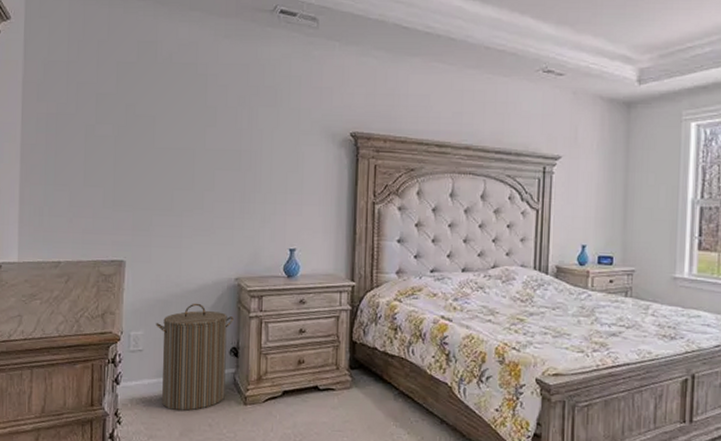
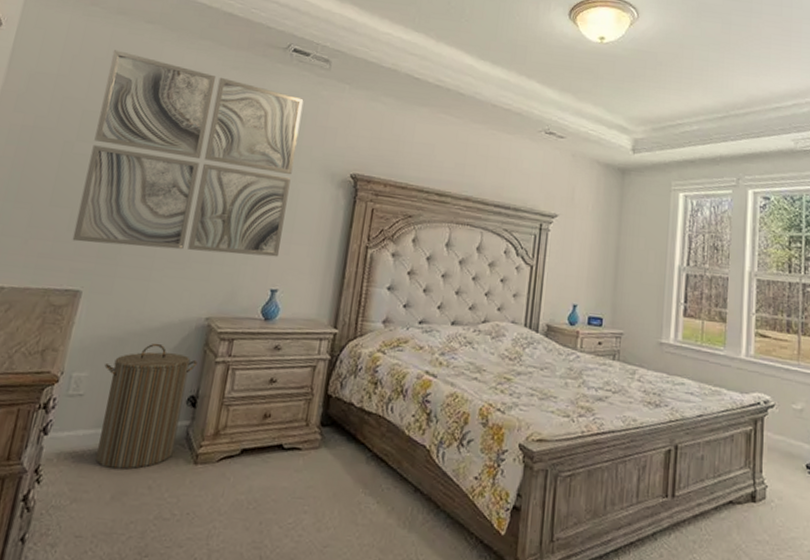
wall art: none [109,31,297,219] -> present [72,50,304,257]

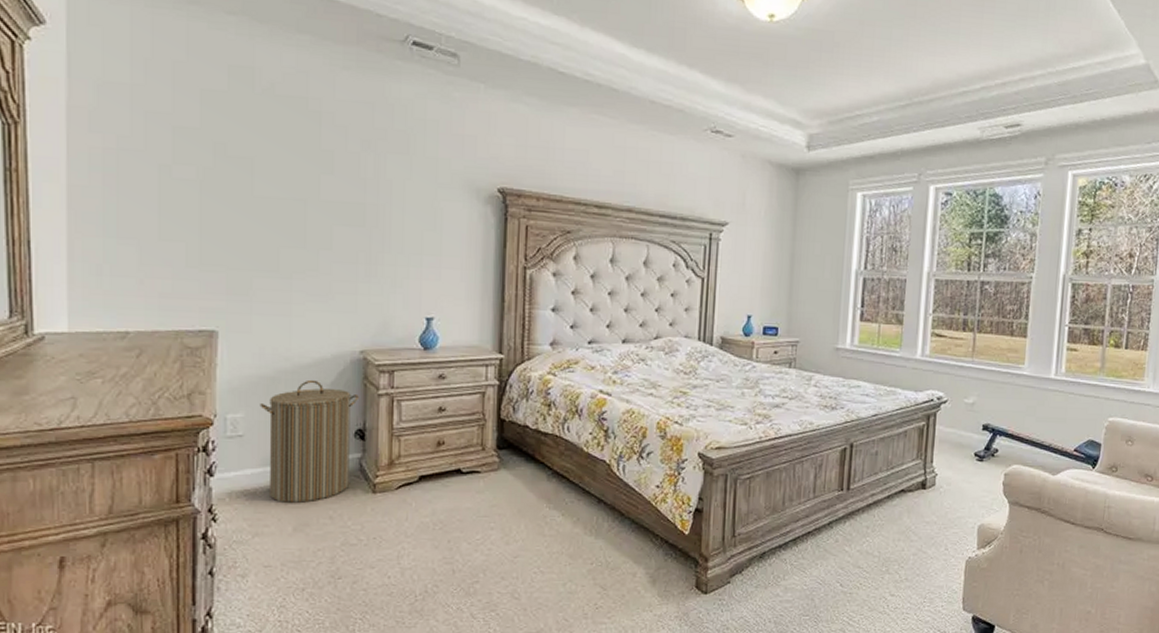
wall art: present [72,50,304,257] -> none [193,50,434,284]

